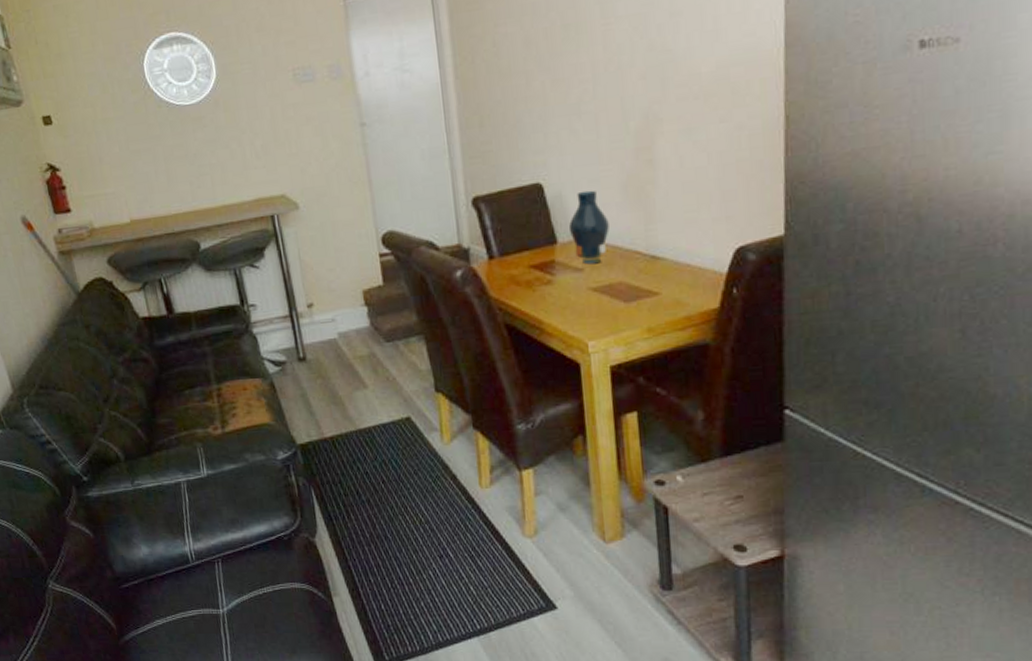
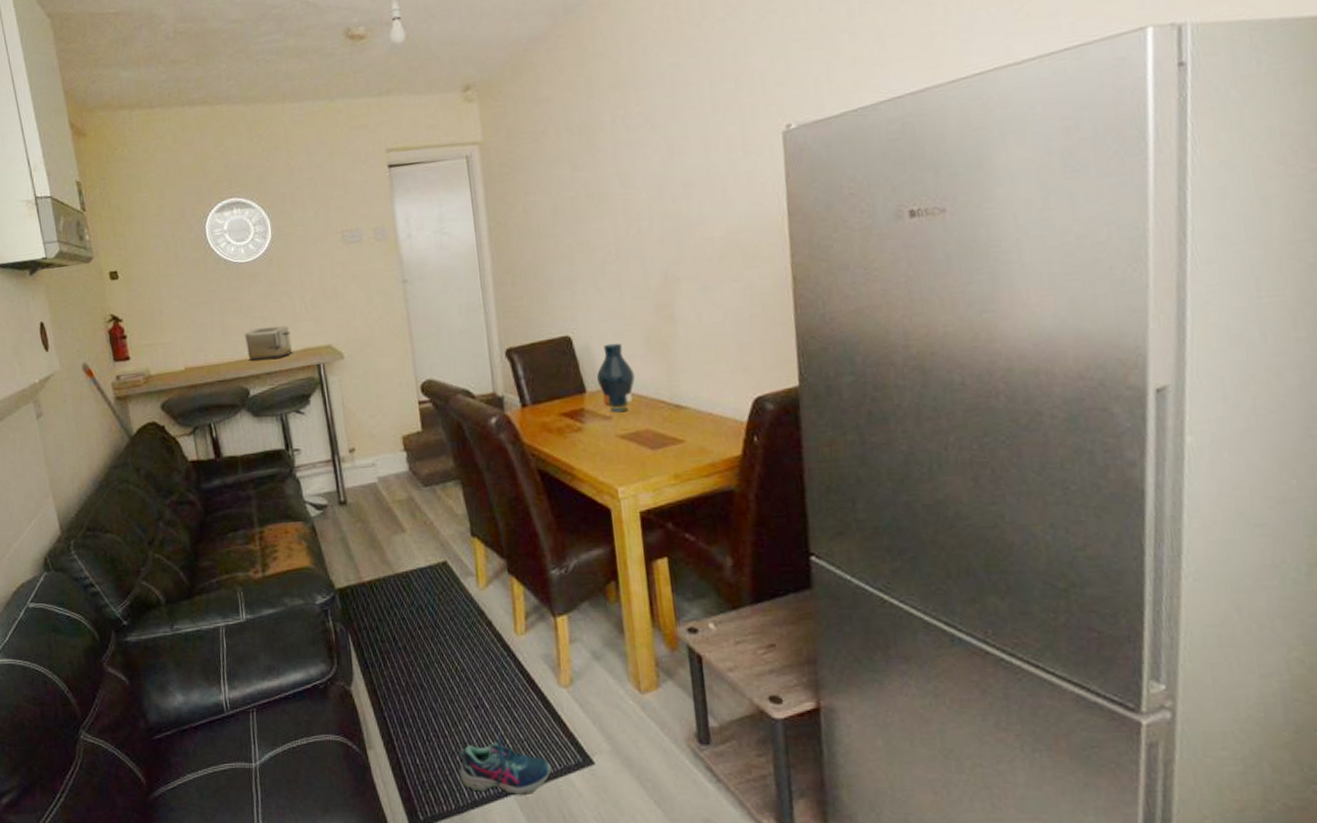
toaster: none [192,173,244,212] -> present [245,325,292,361]
athletic shoe: none [423,578,515,638] -> present [458,730,551,796]

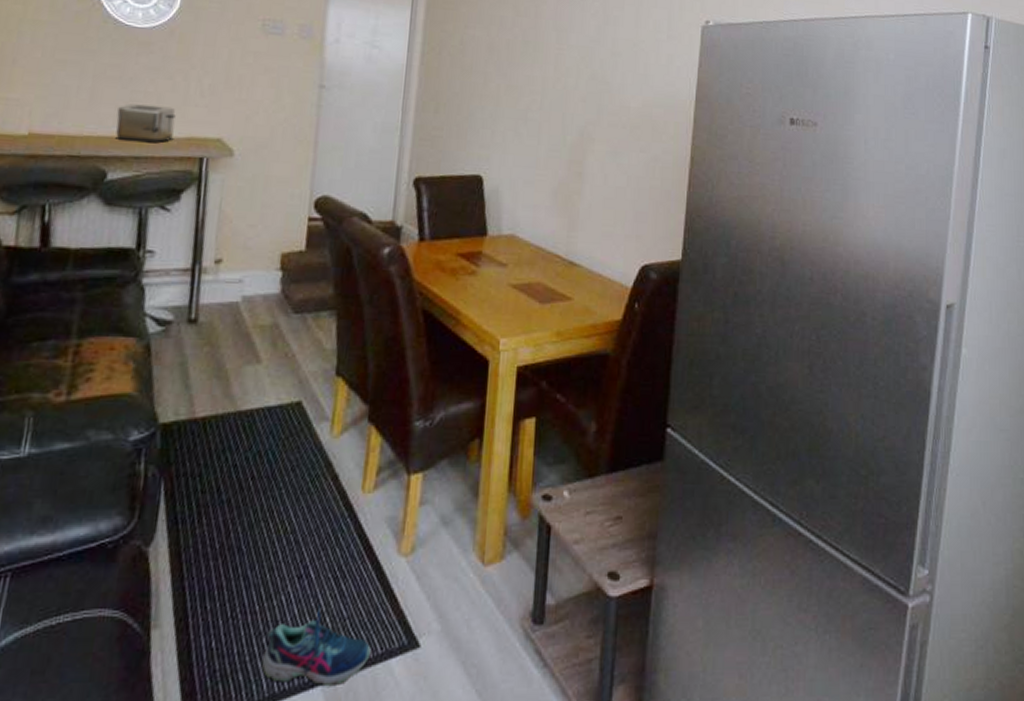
vase: present [597,343,635,413] -> none [500,190,537,262]

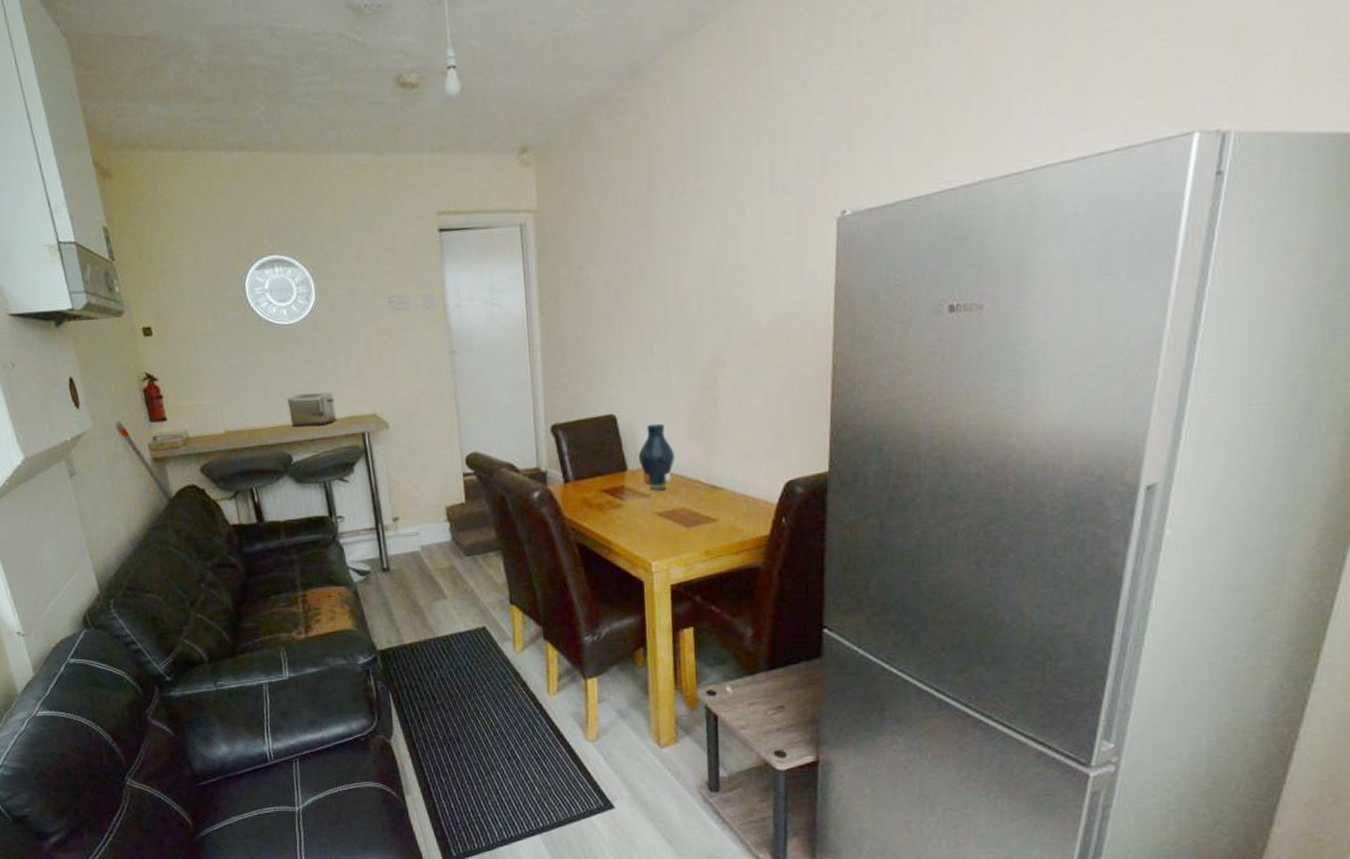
athletic shoe: present [261,605,372,687] -> none [490,779,575,835]
vase: none [500,190,537,262] -> present [639,423,675,491]

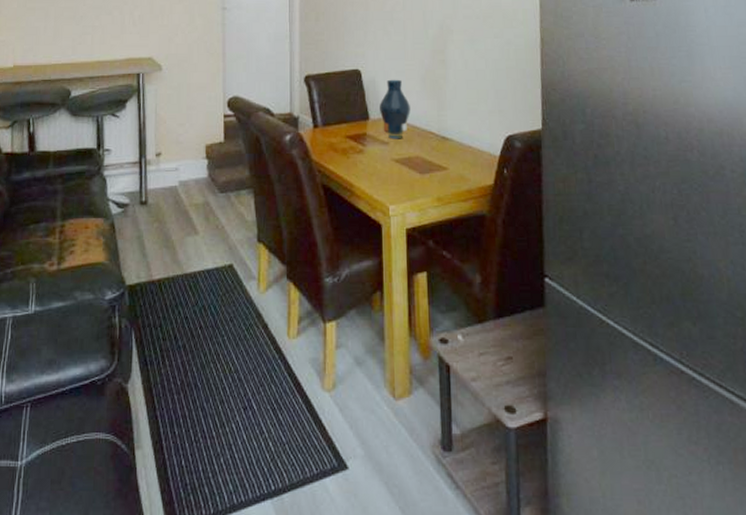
toaster: present [287,392,336,427] -> none [74,36,116,66]

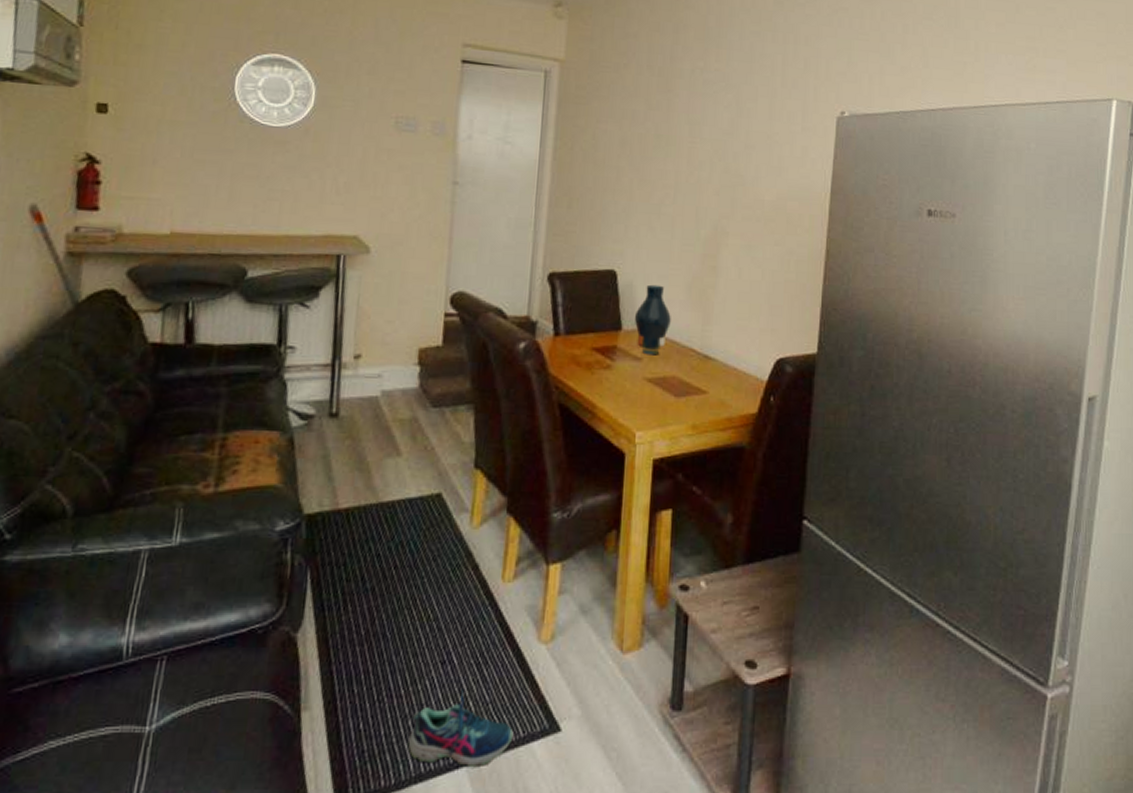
athletic shoe: none [221,432,308,501] -> present [407,690,514,768]

